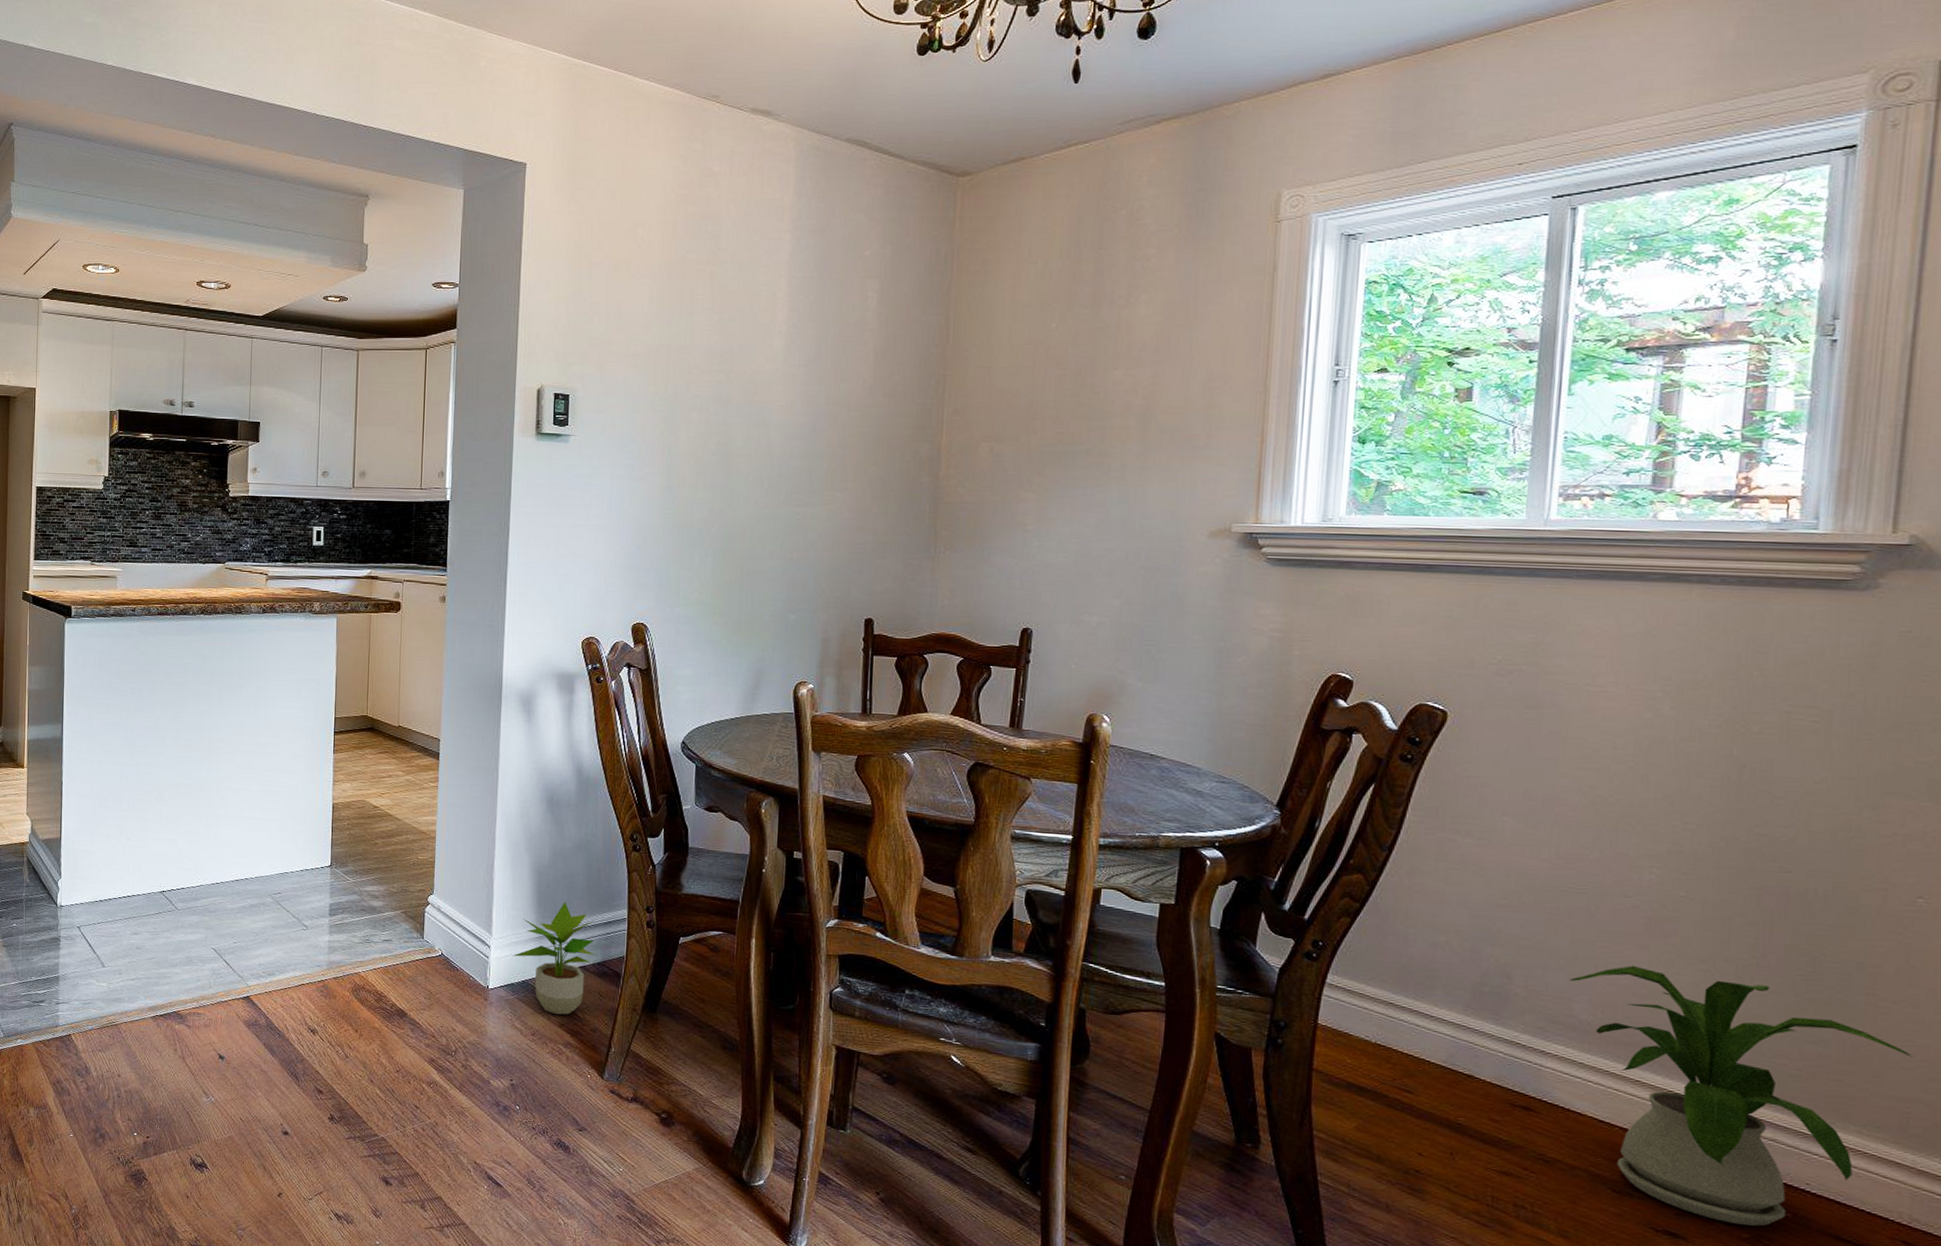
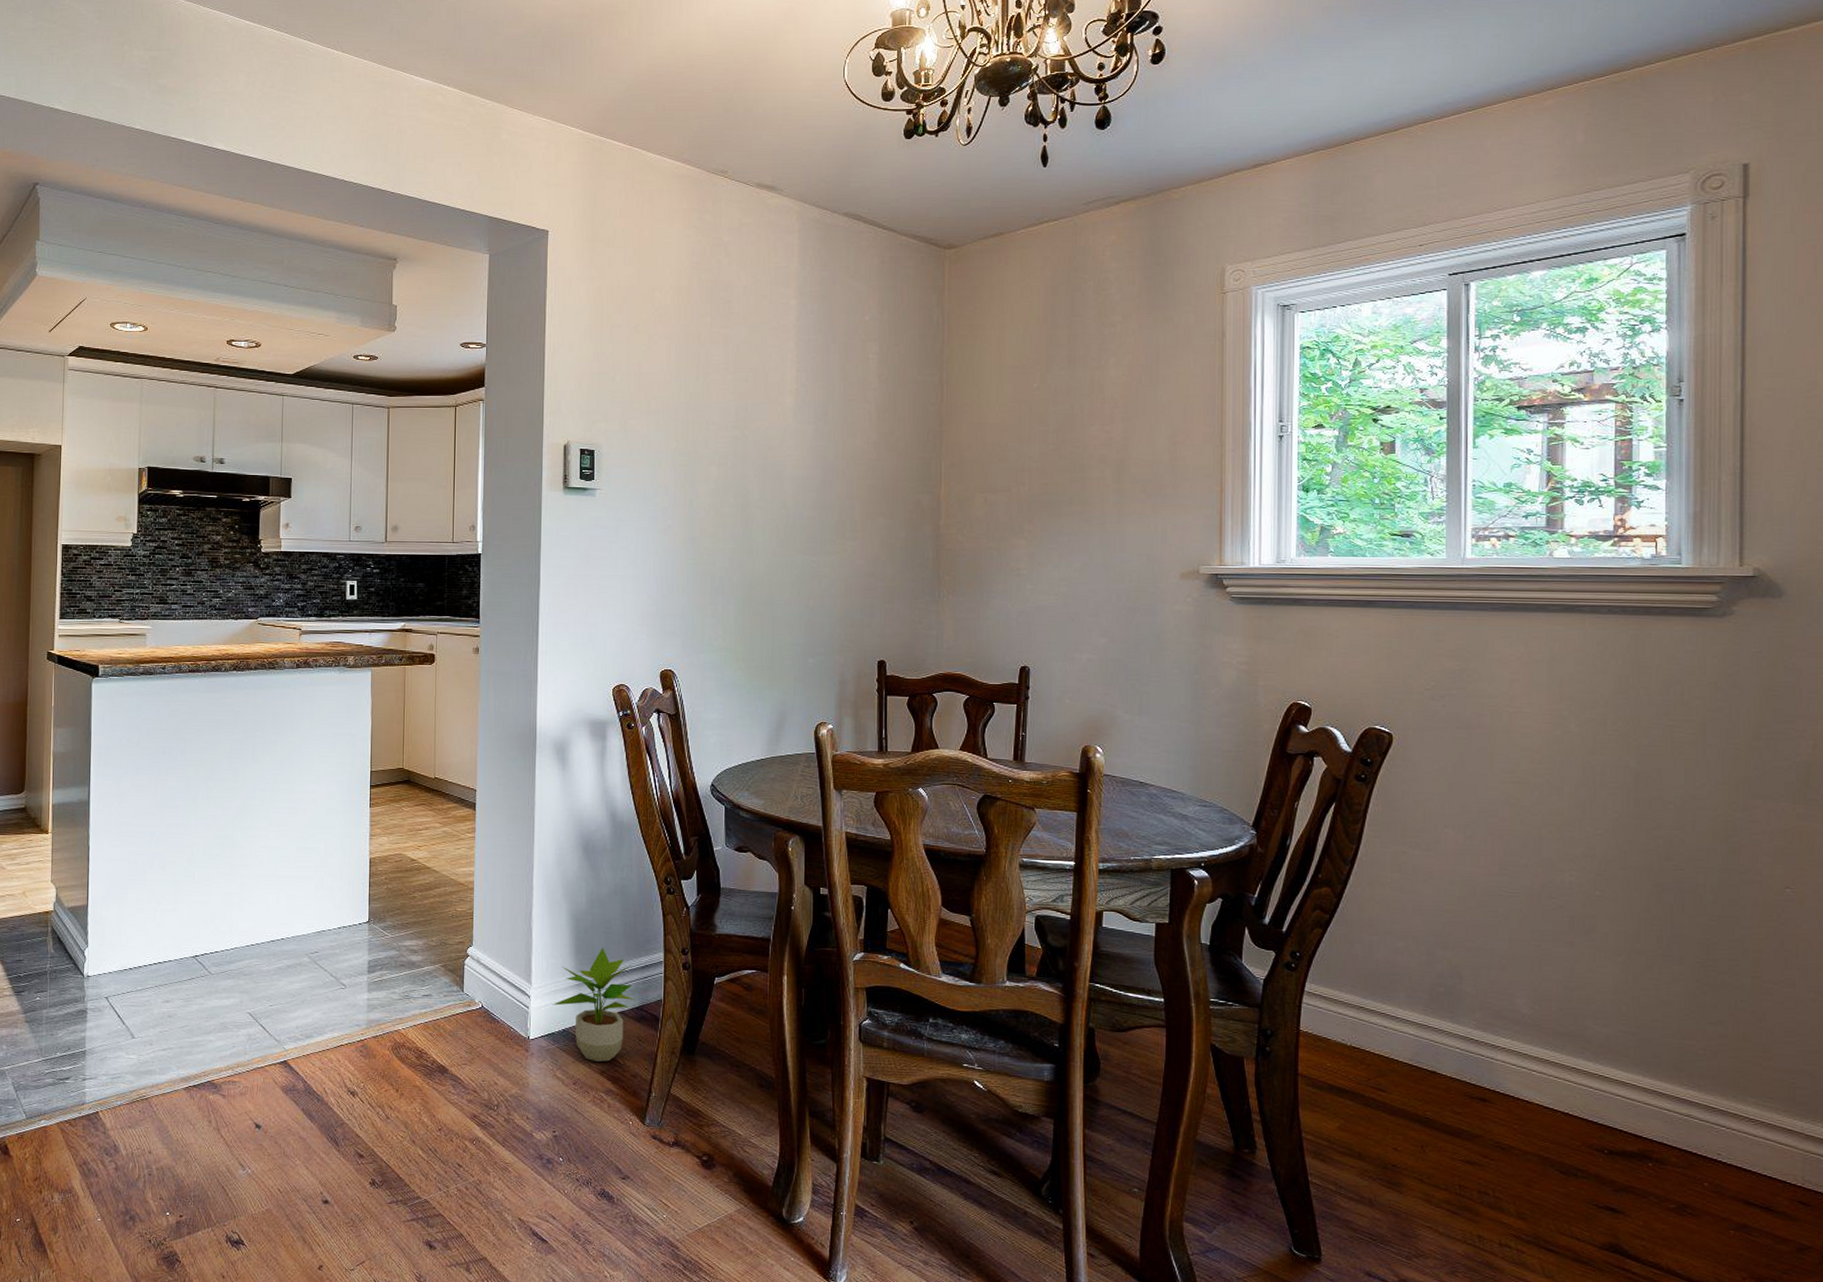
house plant: present [1569,965,1912,1227] -> none [1510,960,1793,1197]

